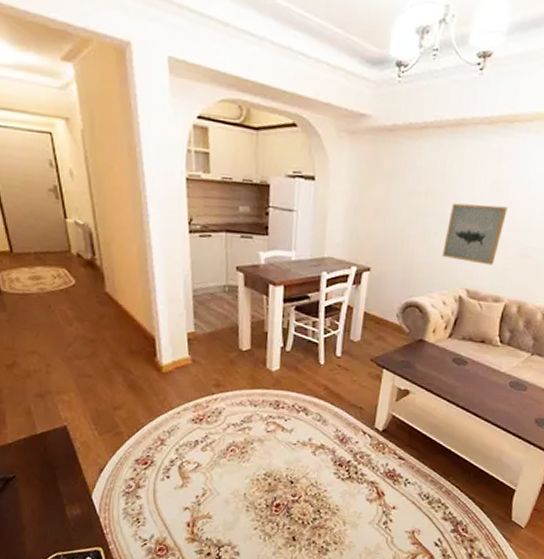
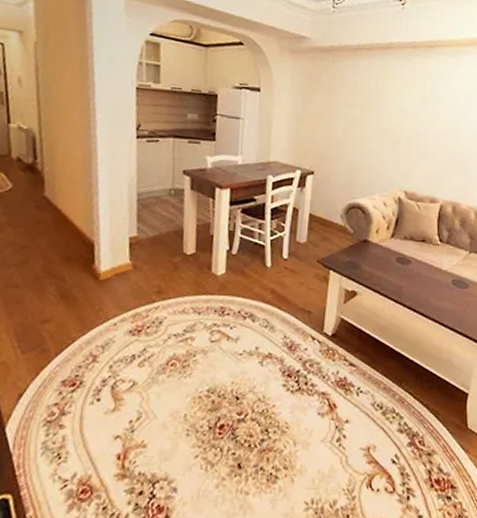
wall art: present [442,203,508,266] -> none [380,113,435,169]

